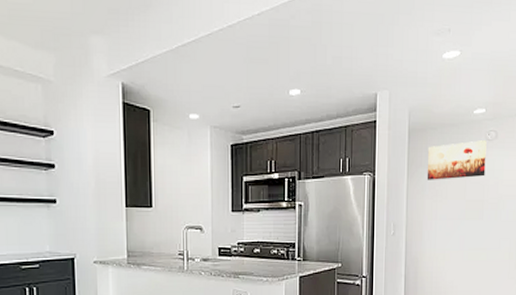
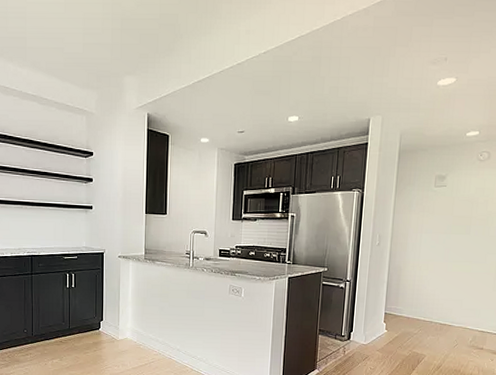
wall art: present [427,140,487,180] -> none [414,161,478,197]

